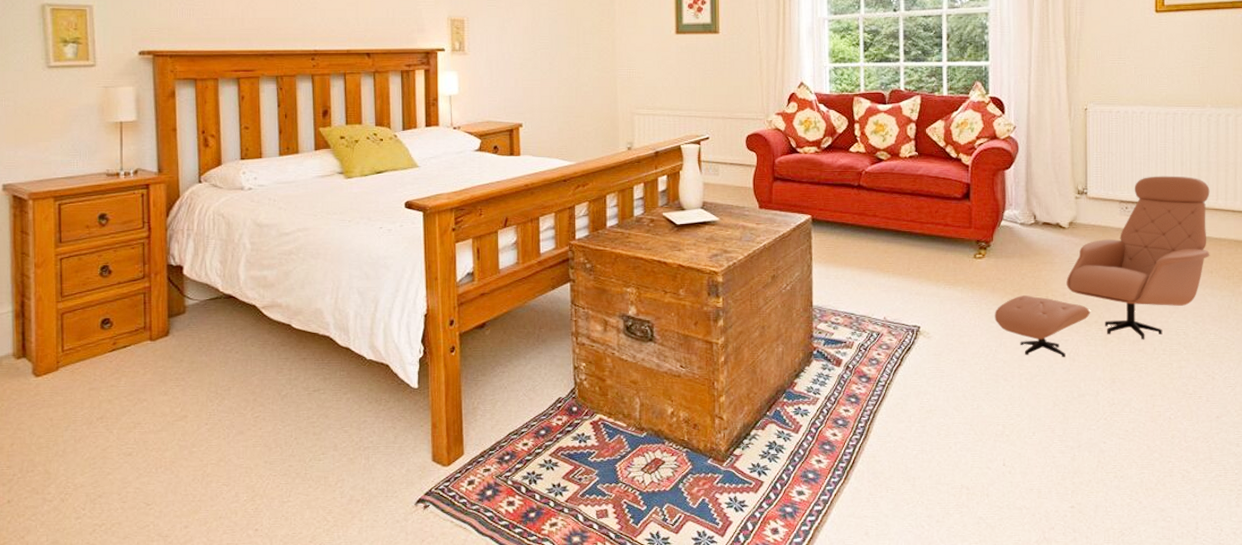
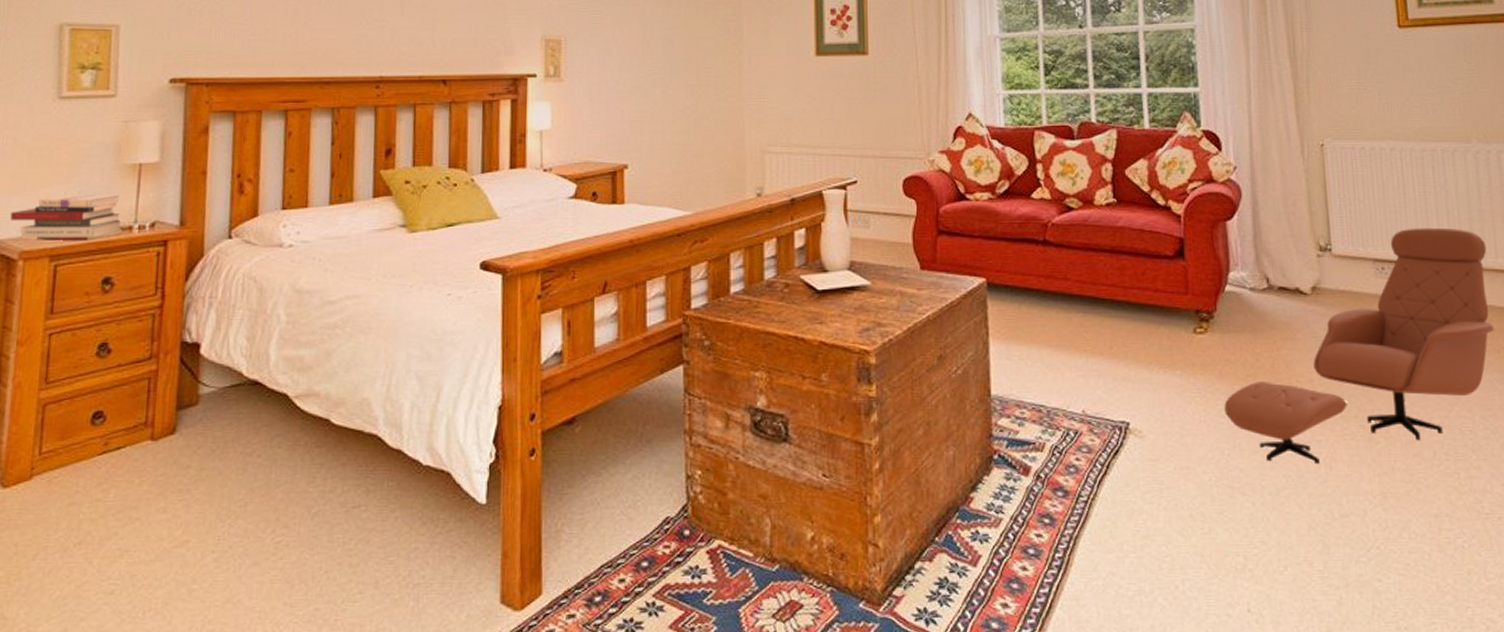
books: none [17,146,111,185] -> present [10,194,122,241]

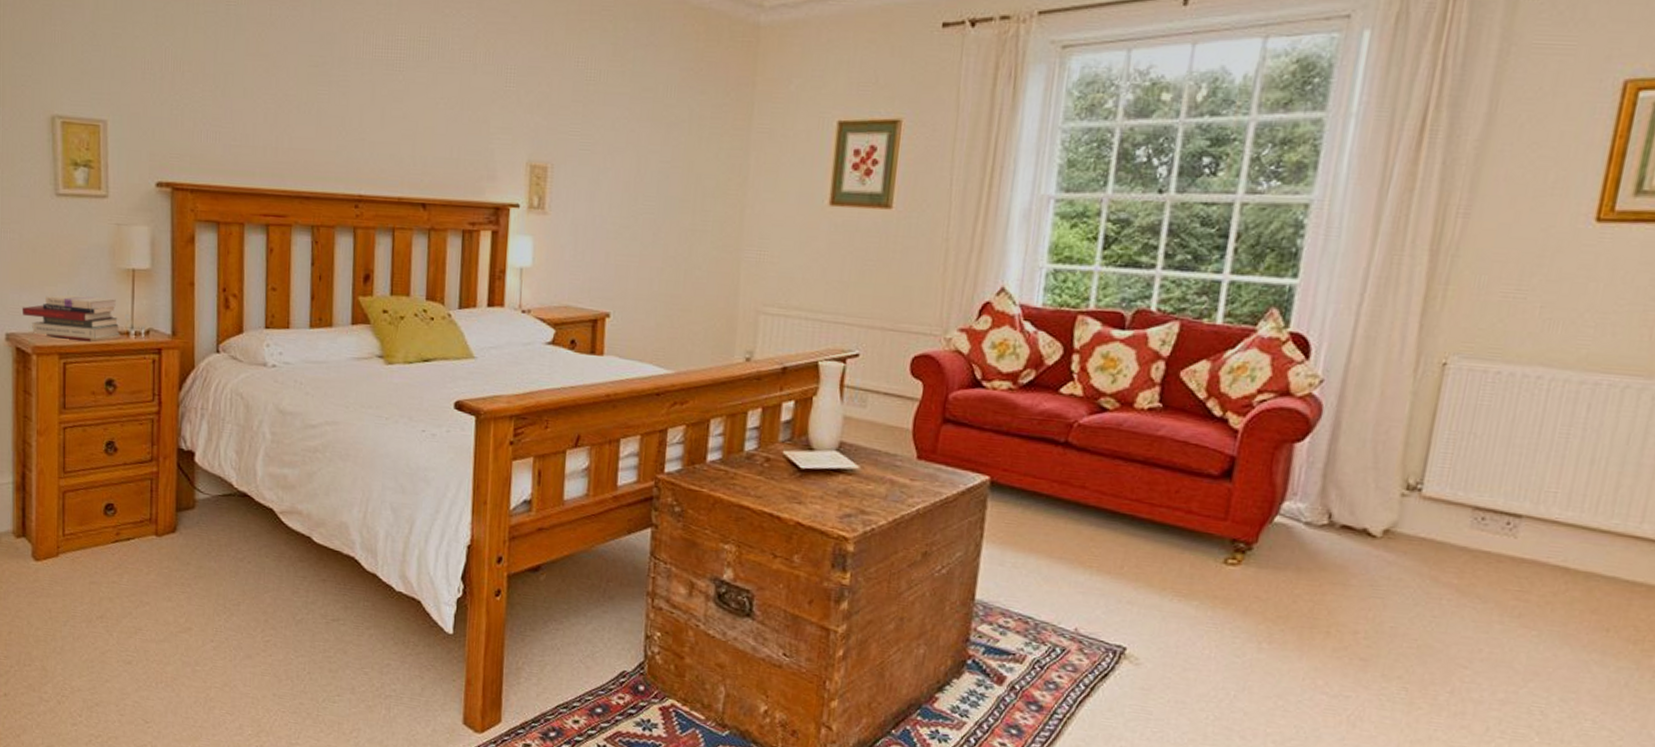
armchair: present [1224,227,1495,464] -> none [1240,475,1633,720]

